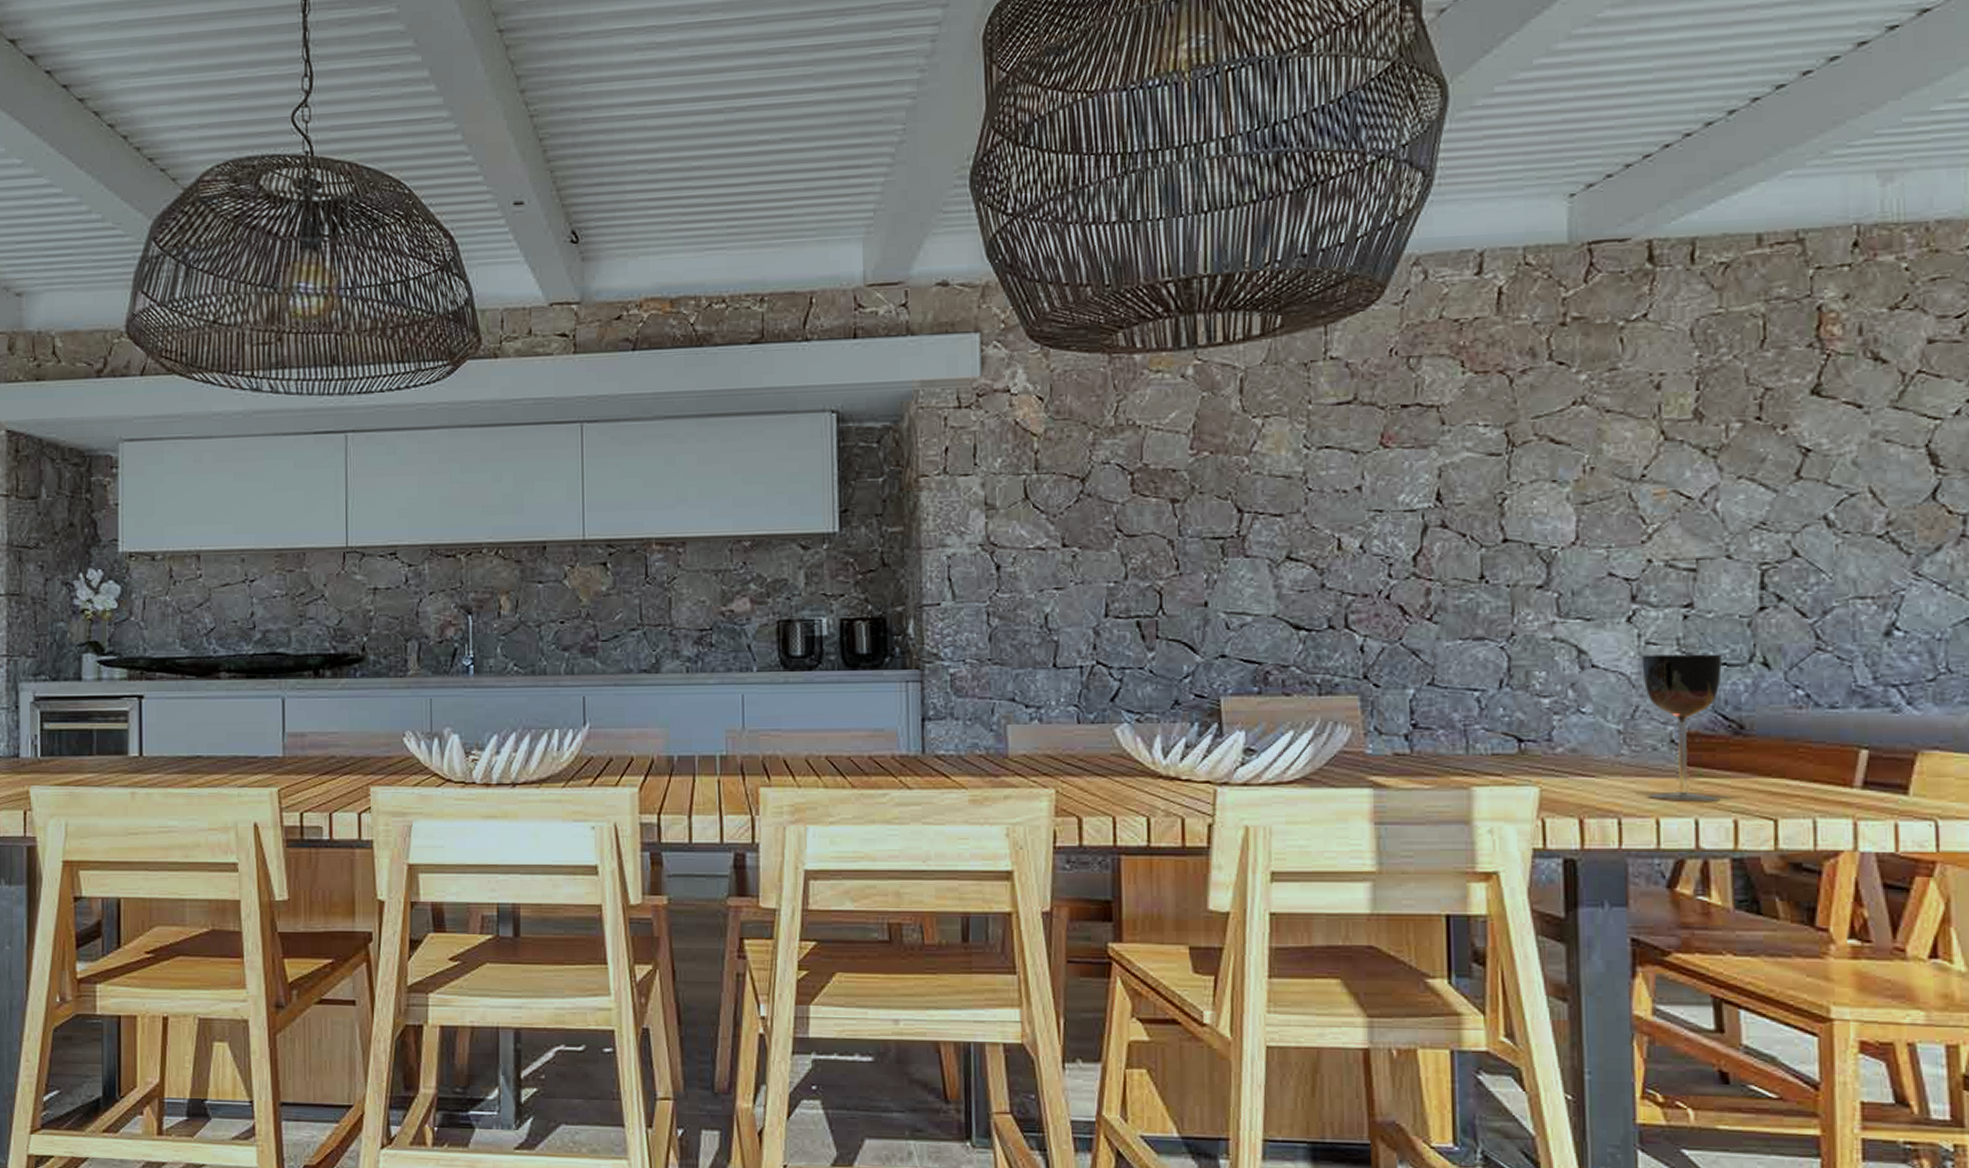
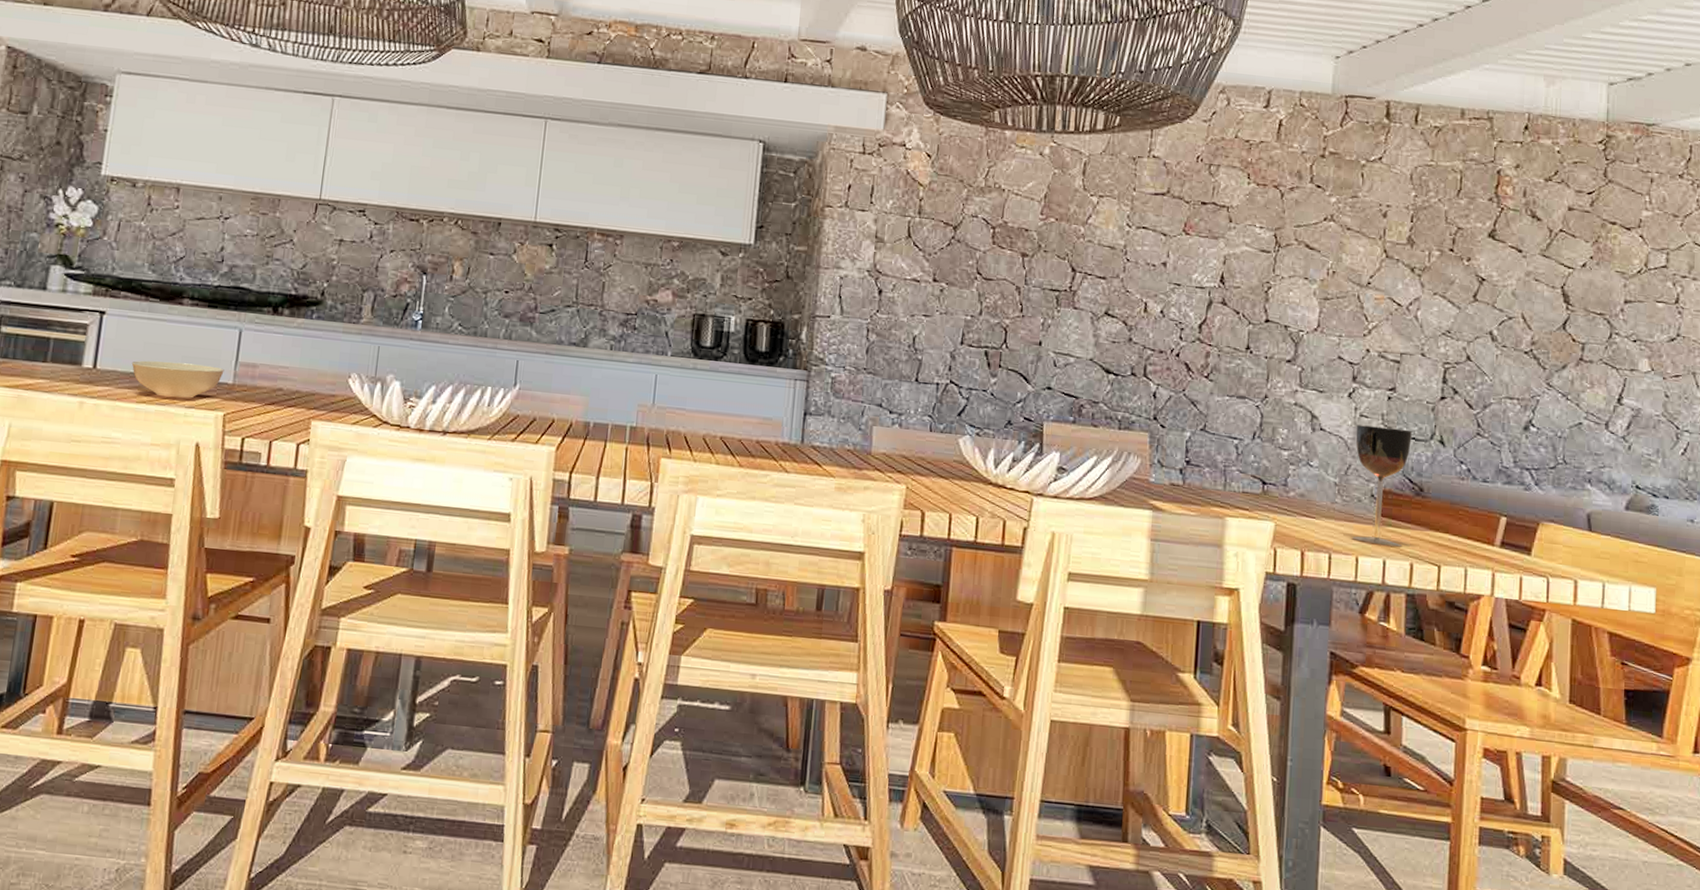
bowl: none [177,740,272,778] -> present [131,360,224,399]

